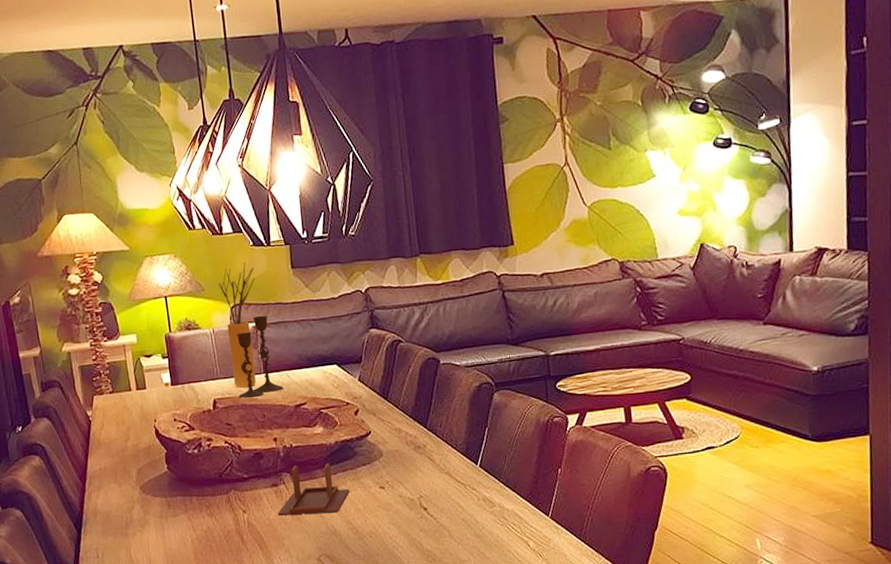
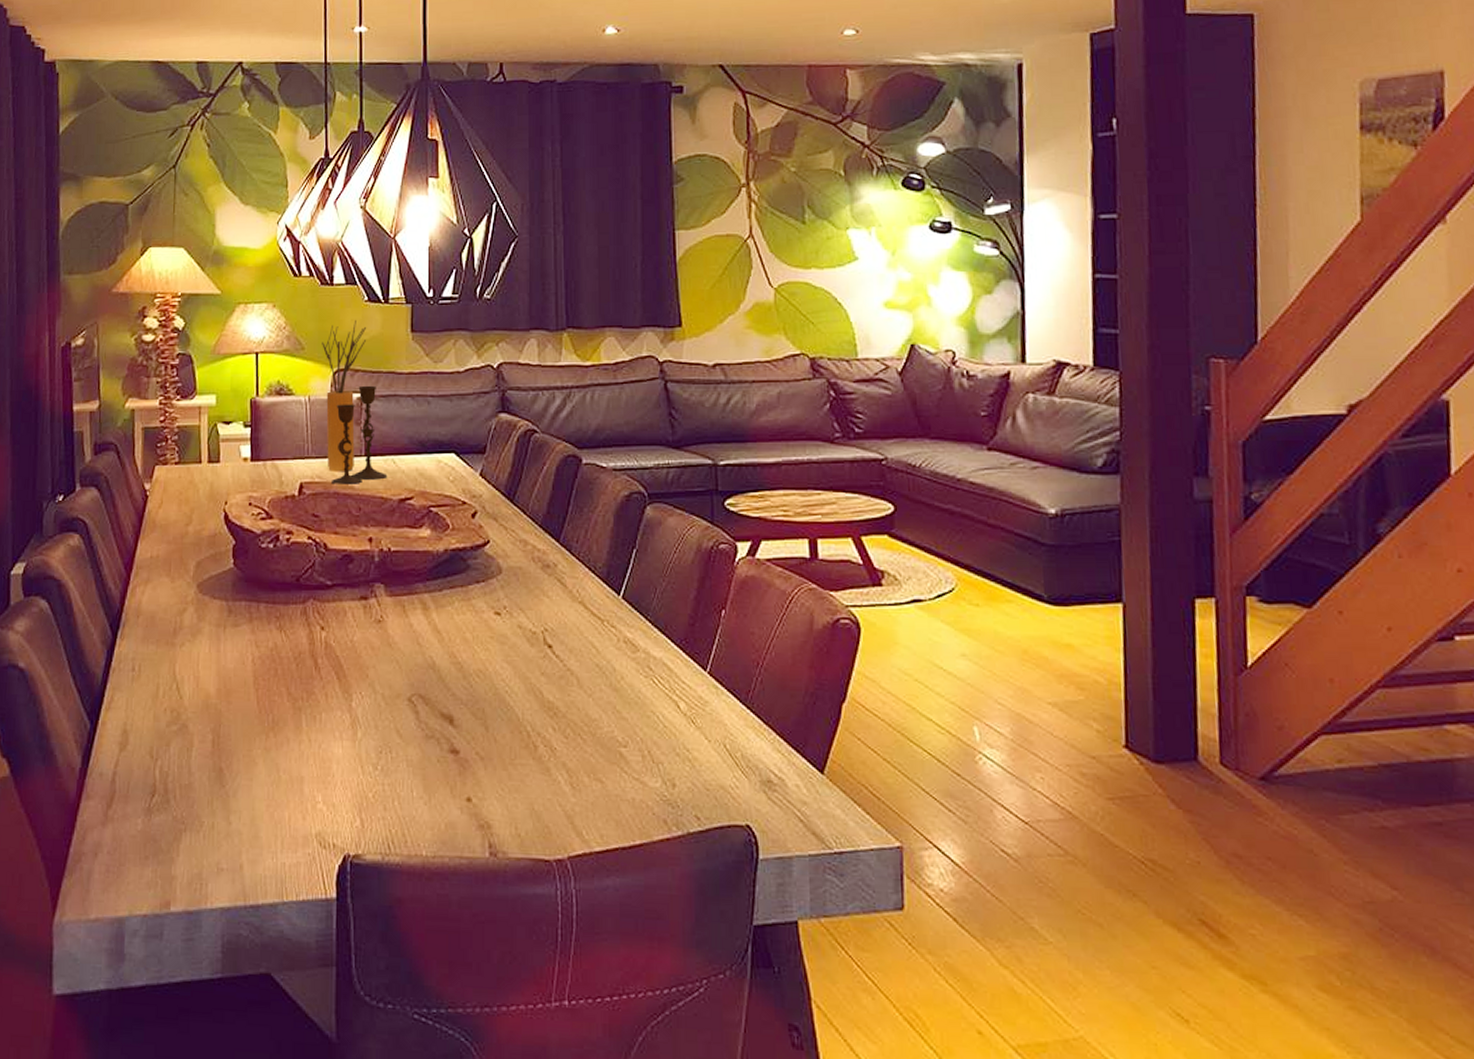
napkin holder: present [277,463,350,516] -> none [363,575,457,641]

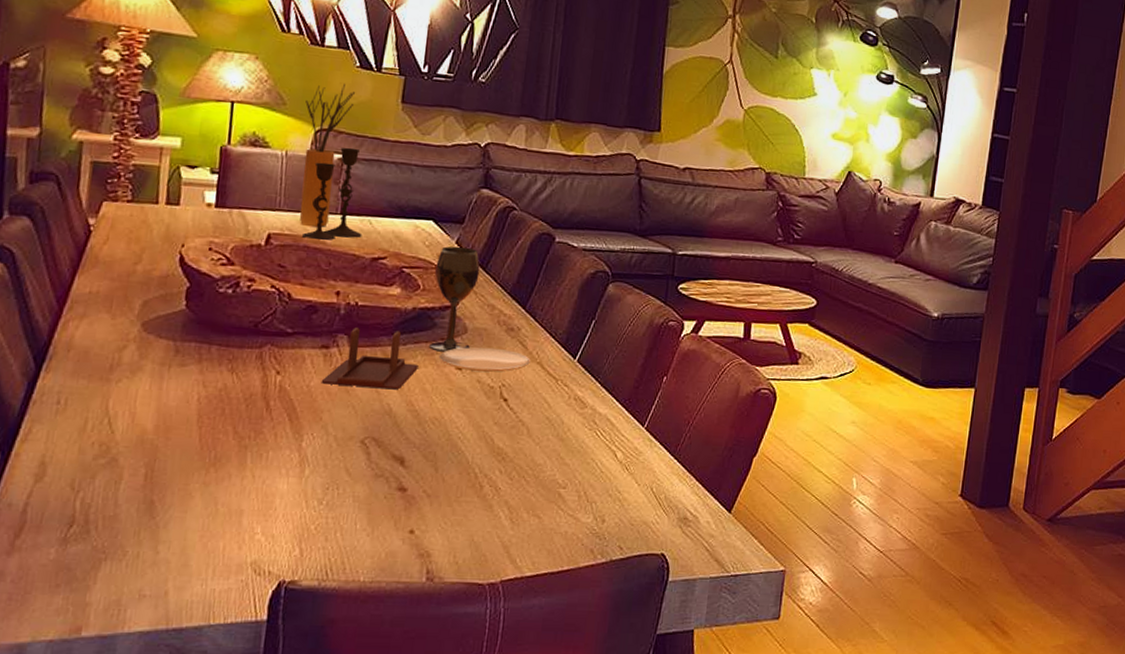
napkin holder: none [363,575,457,641] -> present [321,328,419,390]
wine glass: none [463,478,507,596] -> present [429,246,480,352]
plate: none [476,588,571,615] -> present [438,347,531,372]

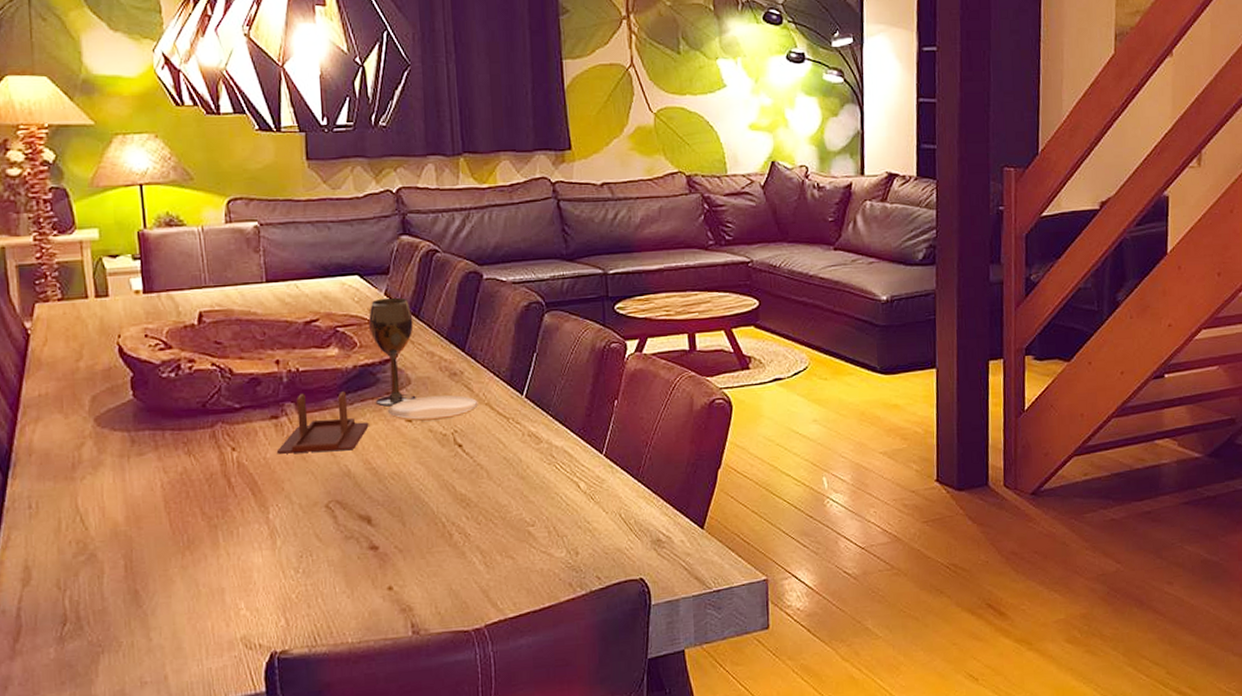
vase: present [299,83,356,227] -> none [212,148,260,299]
candlestick: present [302,147,363,240] -> none [232,213,291,311]

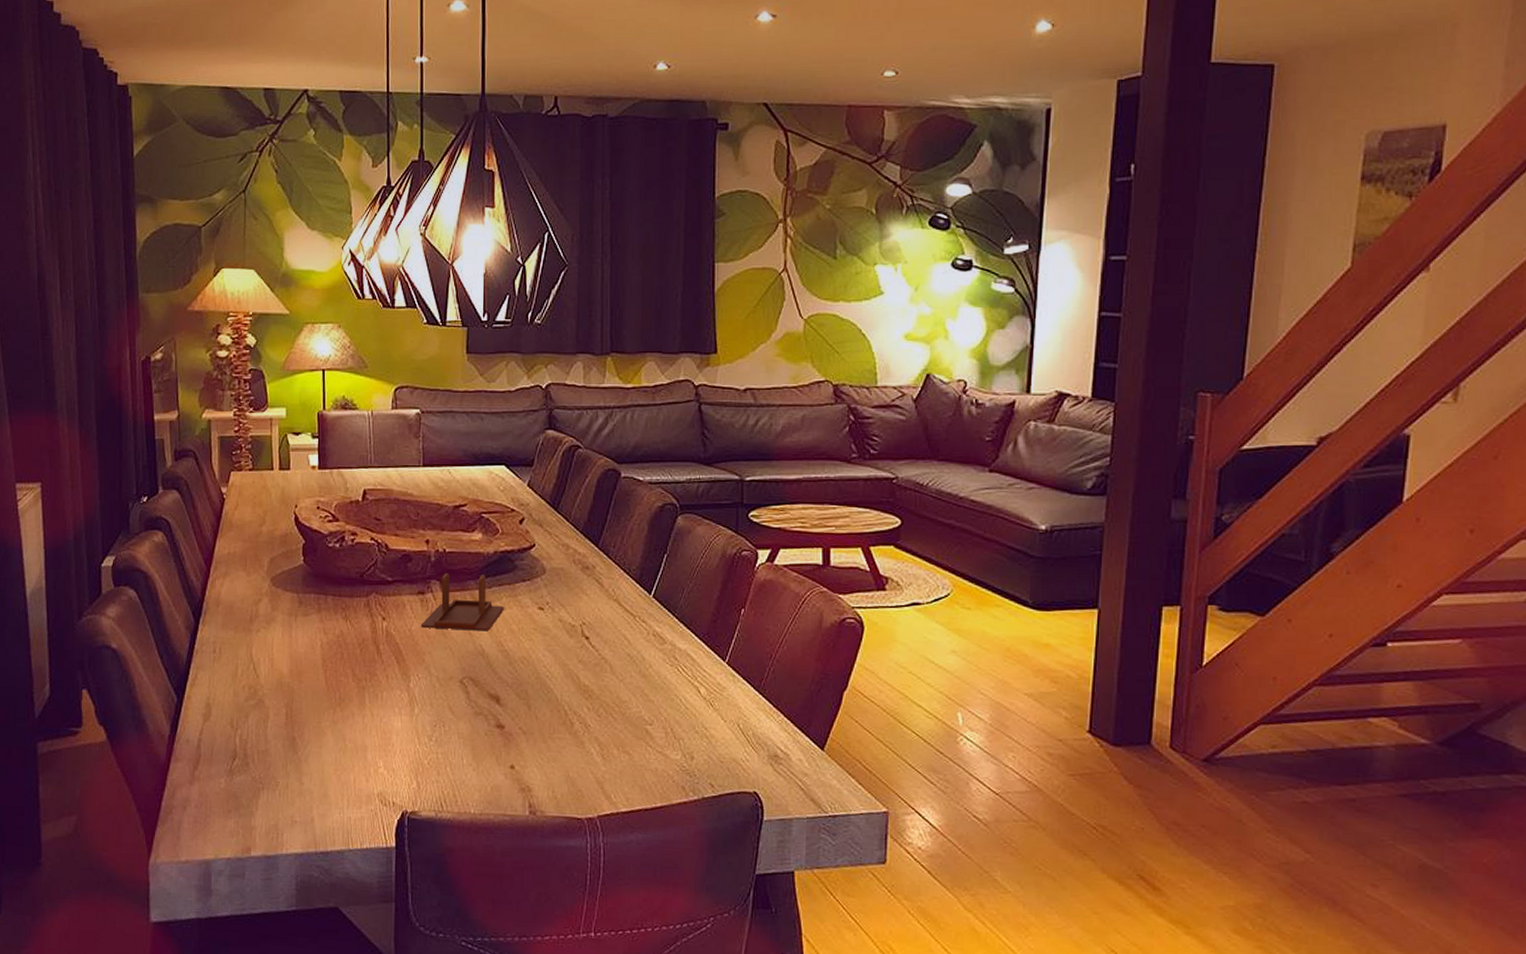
wine glass: present [368,297,416,406] -> none [511,489,552,593]
plate: present [387,394,478,421] -> none [521,586,607,611]

